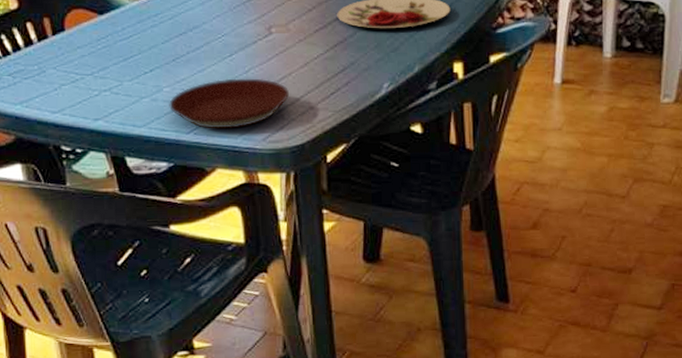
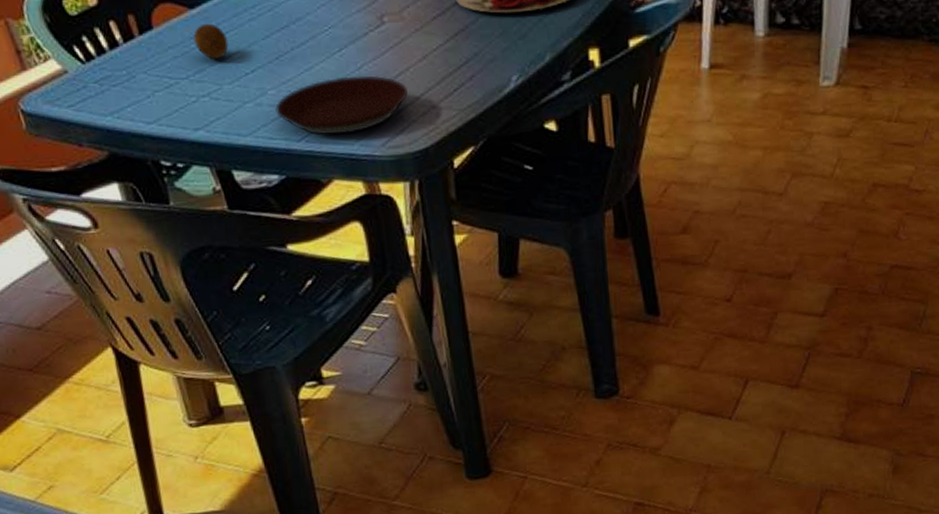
fruit: none [99,28,131,59] -> present [192,23,229,59]

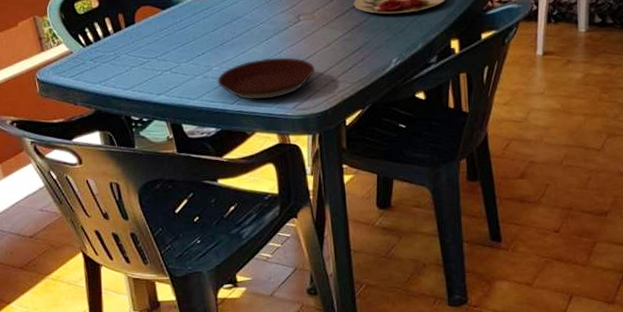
fruit: present [192,23,229,59] -> none [162,20,188,45]

